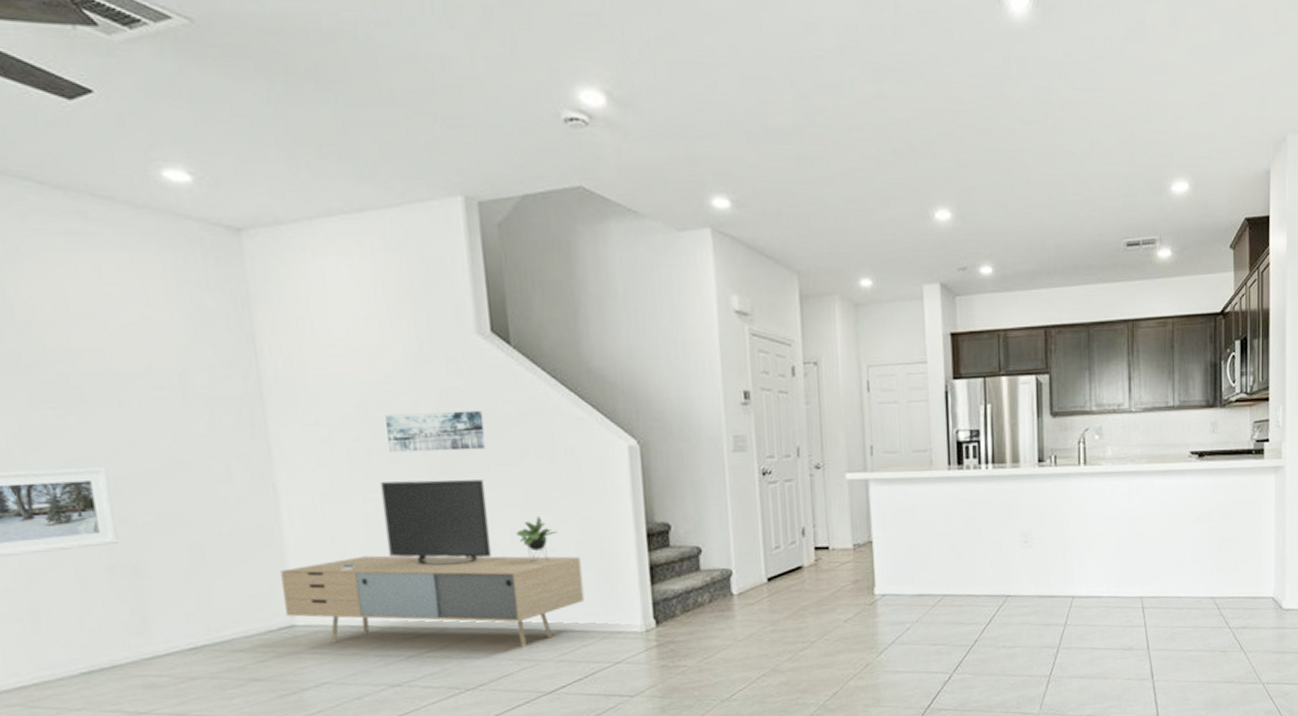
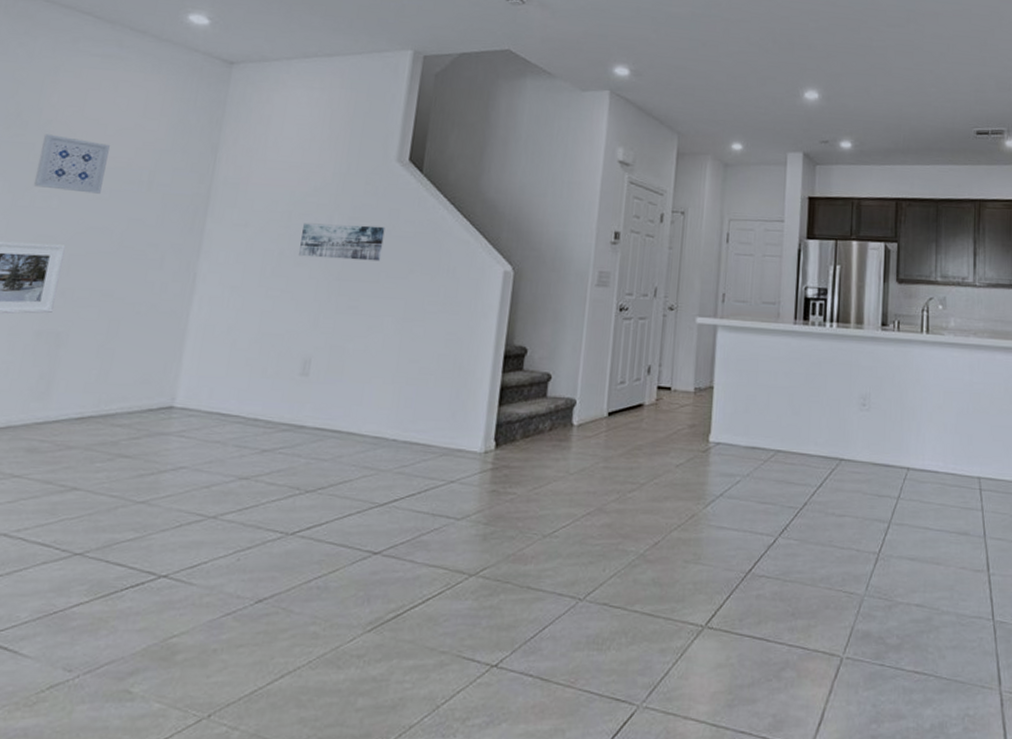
wall art: none [27,338,126,405] -> present [33,134,110,194]
media console: present [280,479,585,648] -> none [169,282,440,455]

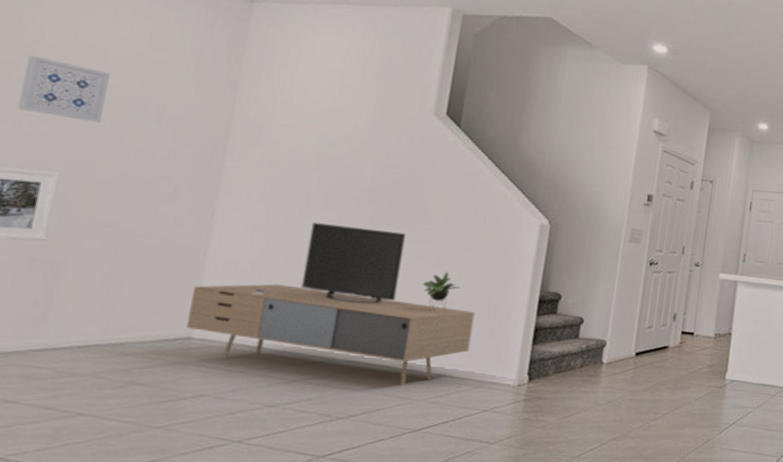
media console: none [169,282,440,455] -> present [187,223,475,386]
wall art: present [299,223,385,261] -> none [329,167,421,209]

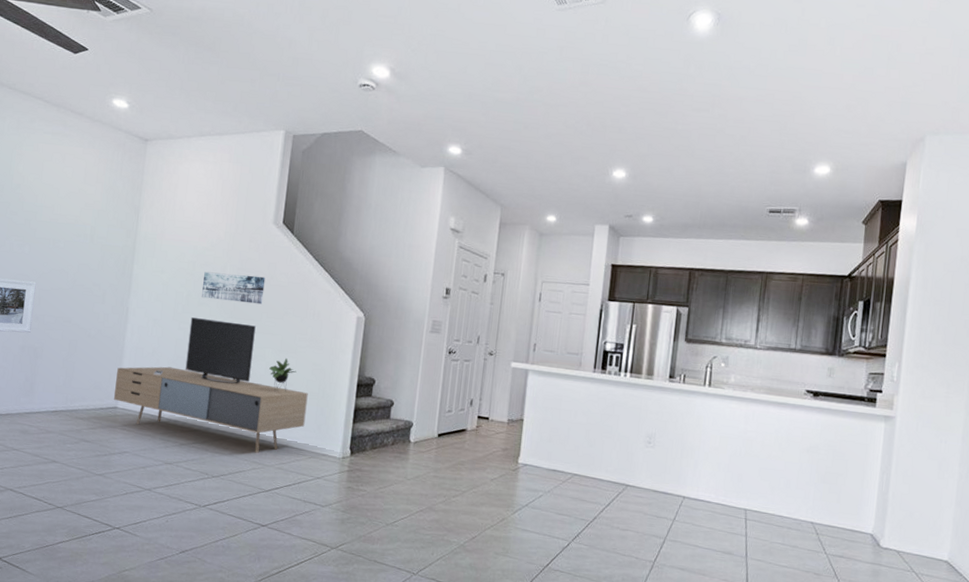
wall art: present [17,55,110,123] -> none [11,195,62,244]
wall art: none [329,167,421,209] -> present [202,271,266,305]

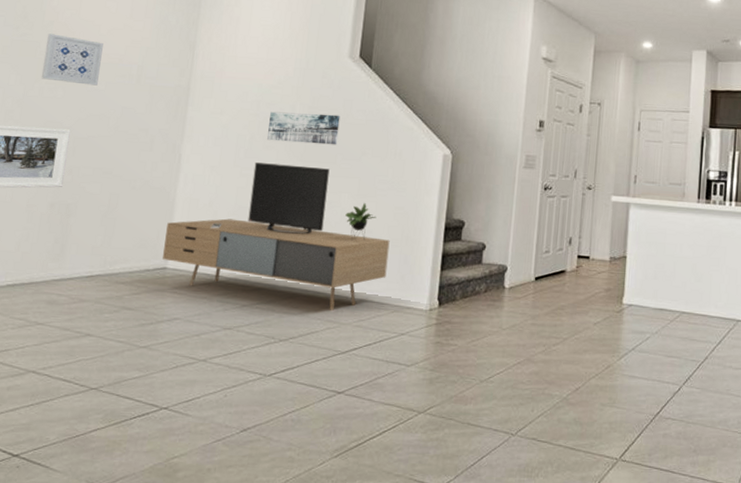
wall art: none [11,195,62,244] -> present [41,33,103,86]

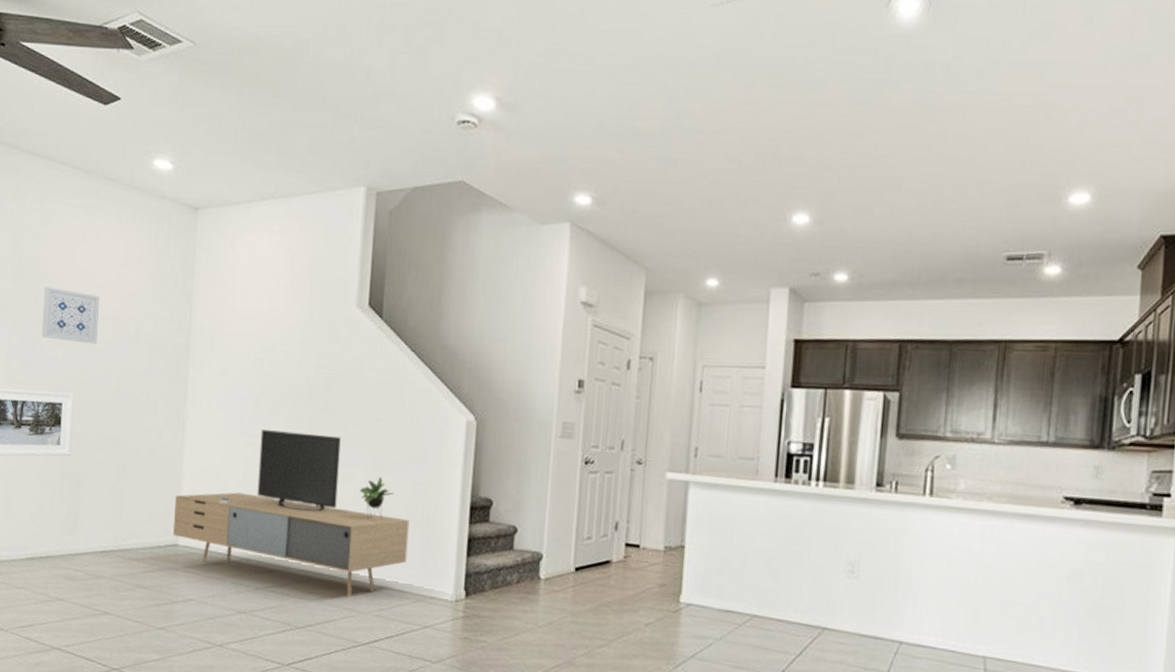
wall art: present [267,111,340,145] -> none [273,371,350,410]

